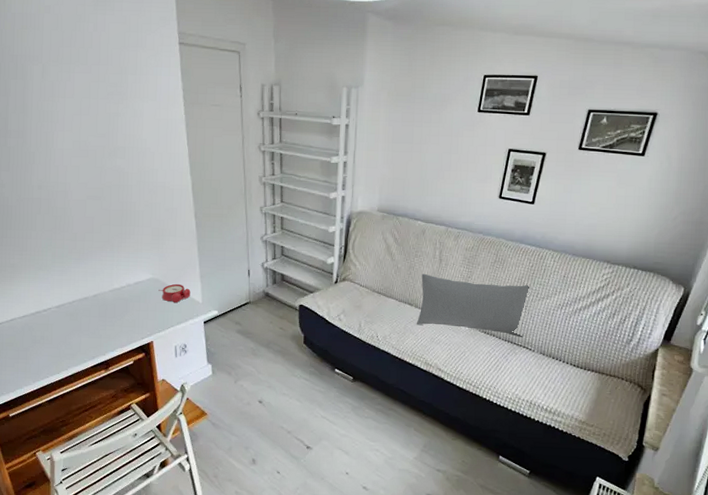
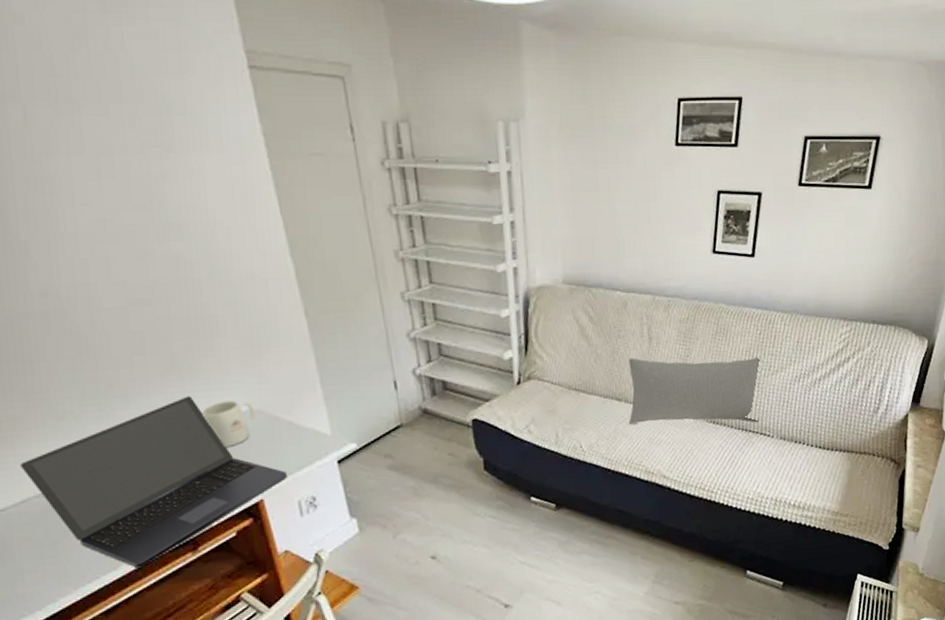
laptop: none [13,264,171,375] -> present [20,396,288,568]
mug: none [122,270,155,302] -> present [201,400,255,447]
alarm clock: present [158,283,191,303] -> none [262,412,313,440]

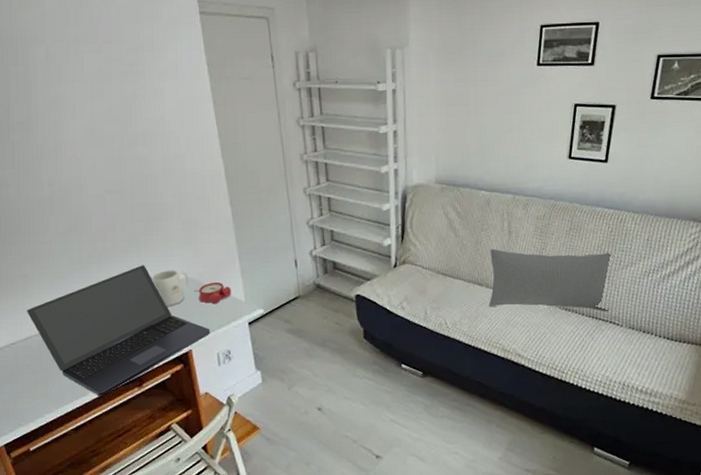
alarm clock: none [262,412,313,440] -> present [194,282,231,303]

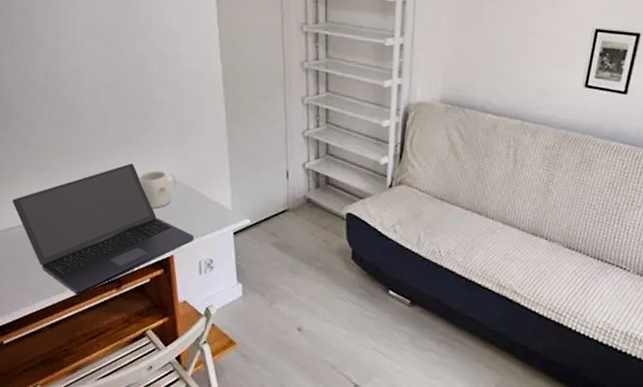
alarm clock: present [194,282,231,303] -> none [181,187,219,209]
pillow: present [488,248,613,312] -> none [486,176,625,255]

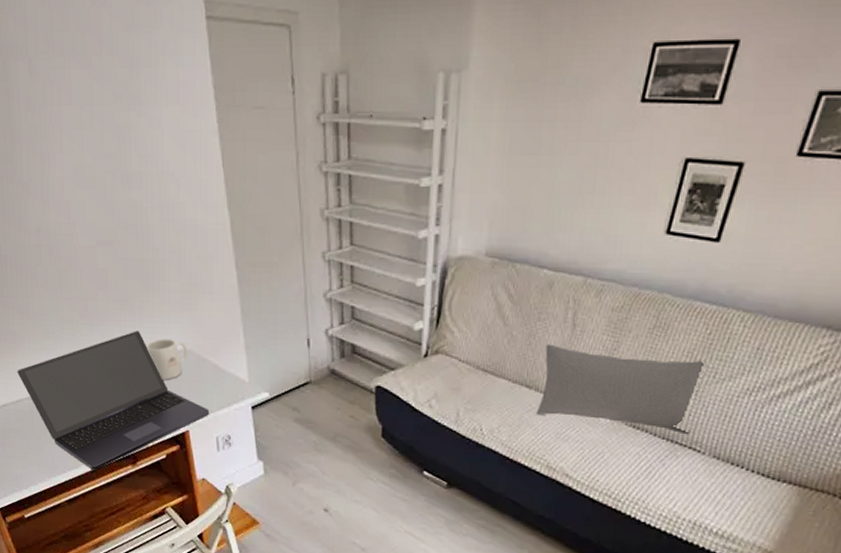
pillow: none [486,176,625,255] -> present [536,344,707,435]

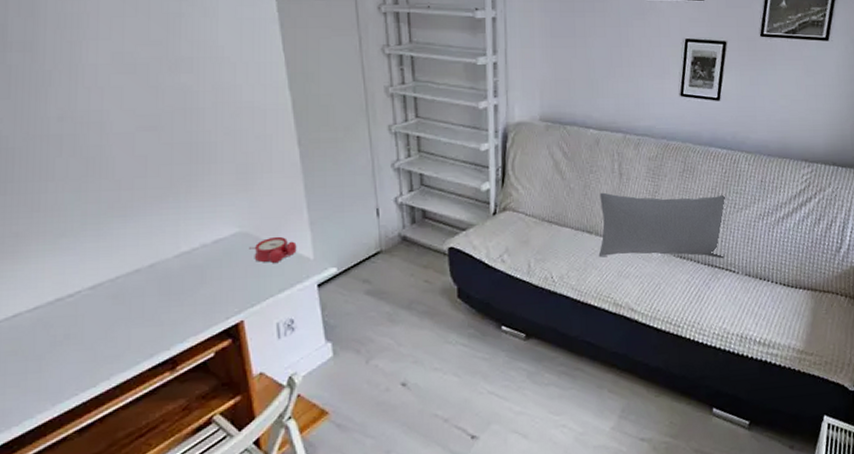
laptop: present [17,331,210,470] -> none [17,218,269,386]
mug: present [146,339,188,380] -> none [193,223,243,268]
alarm clock: none [193,356,234,381] -> present [249,236,297,263]

